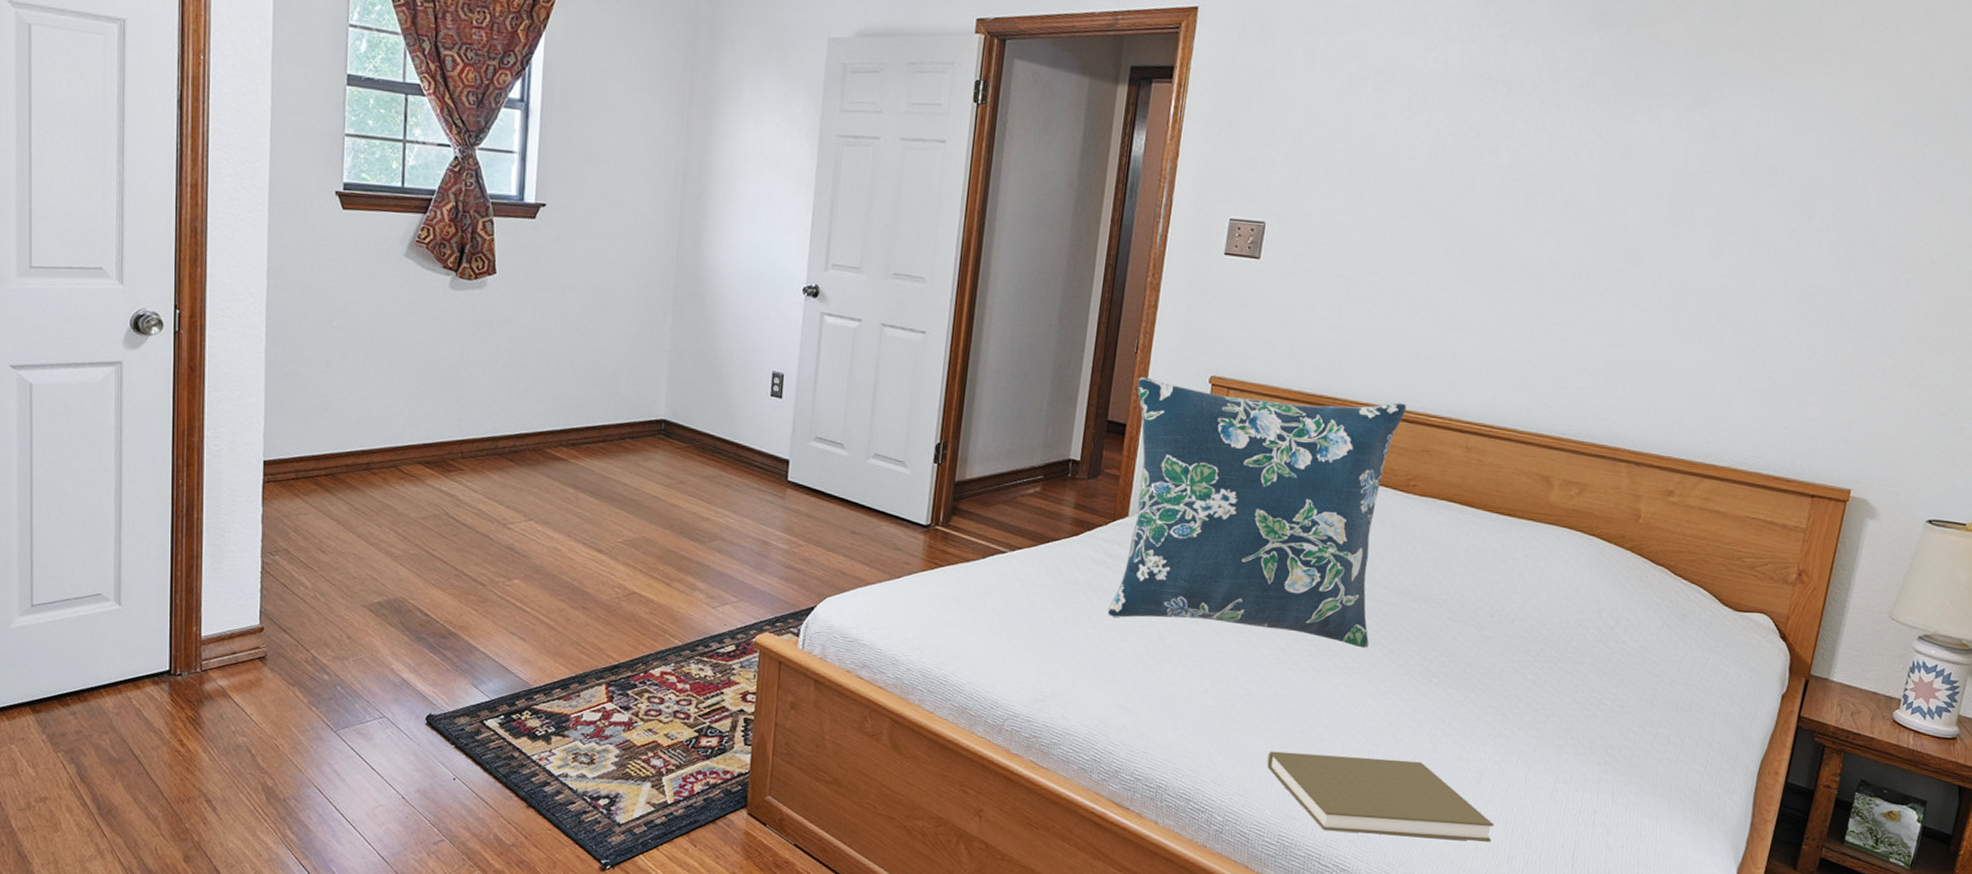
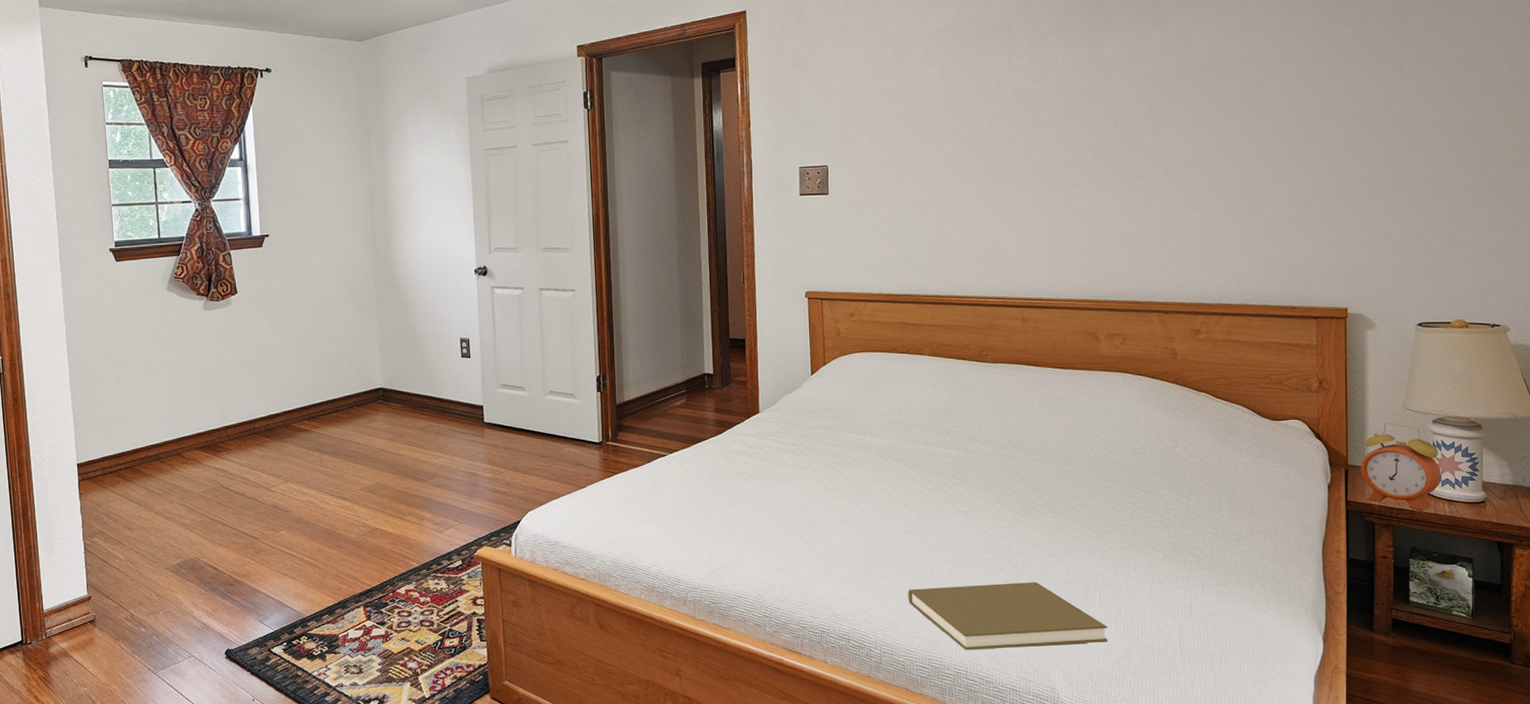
pillow: present [1107,376,1406,649] -> none [748,291,974,496]
alarm clock: none [1822,632,1917,739] -> present [1360,423,1441,510]

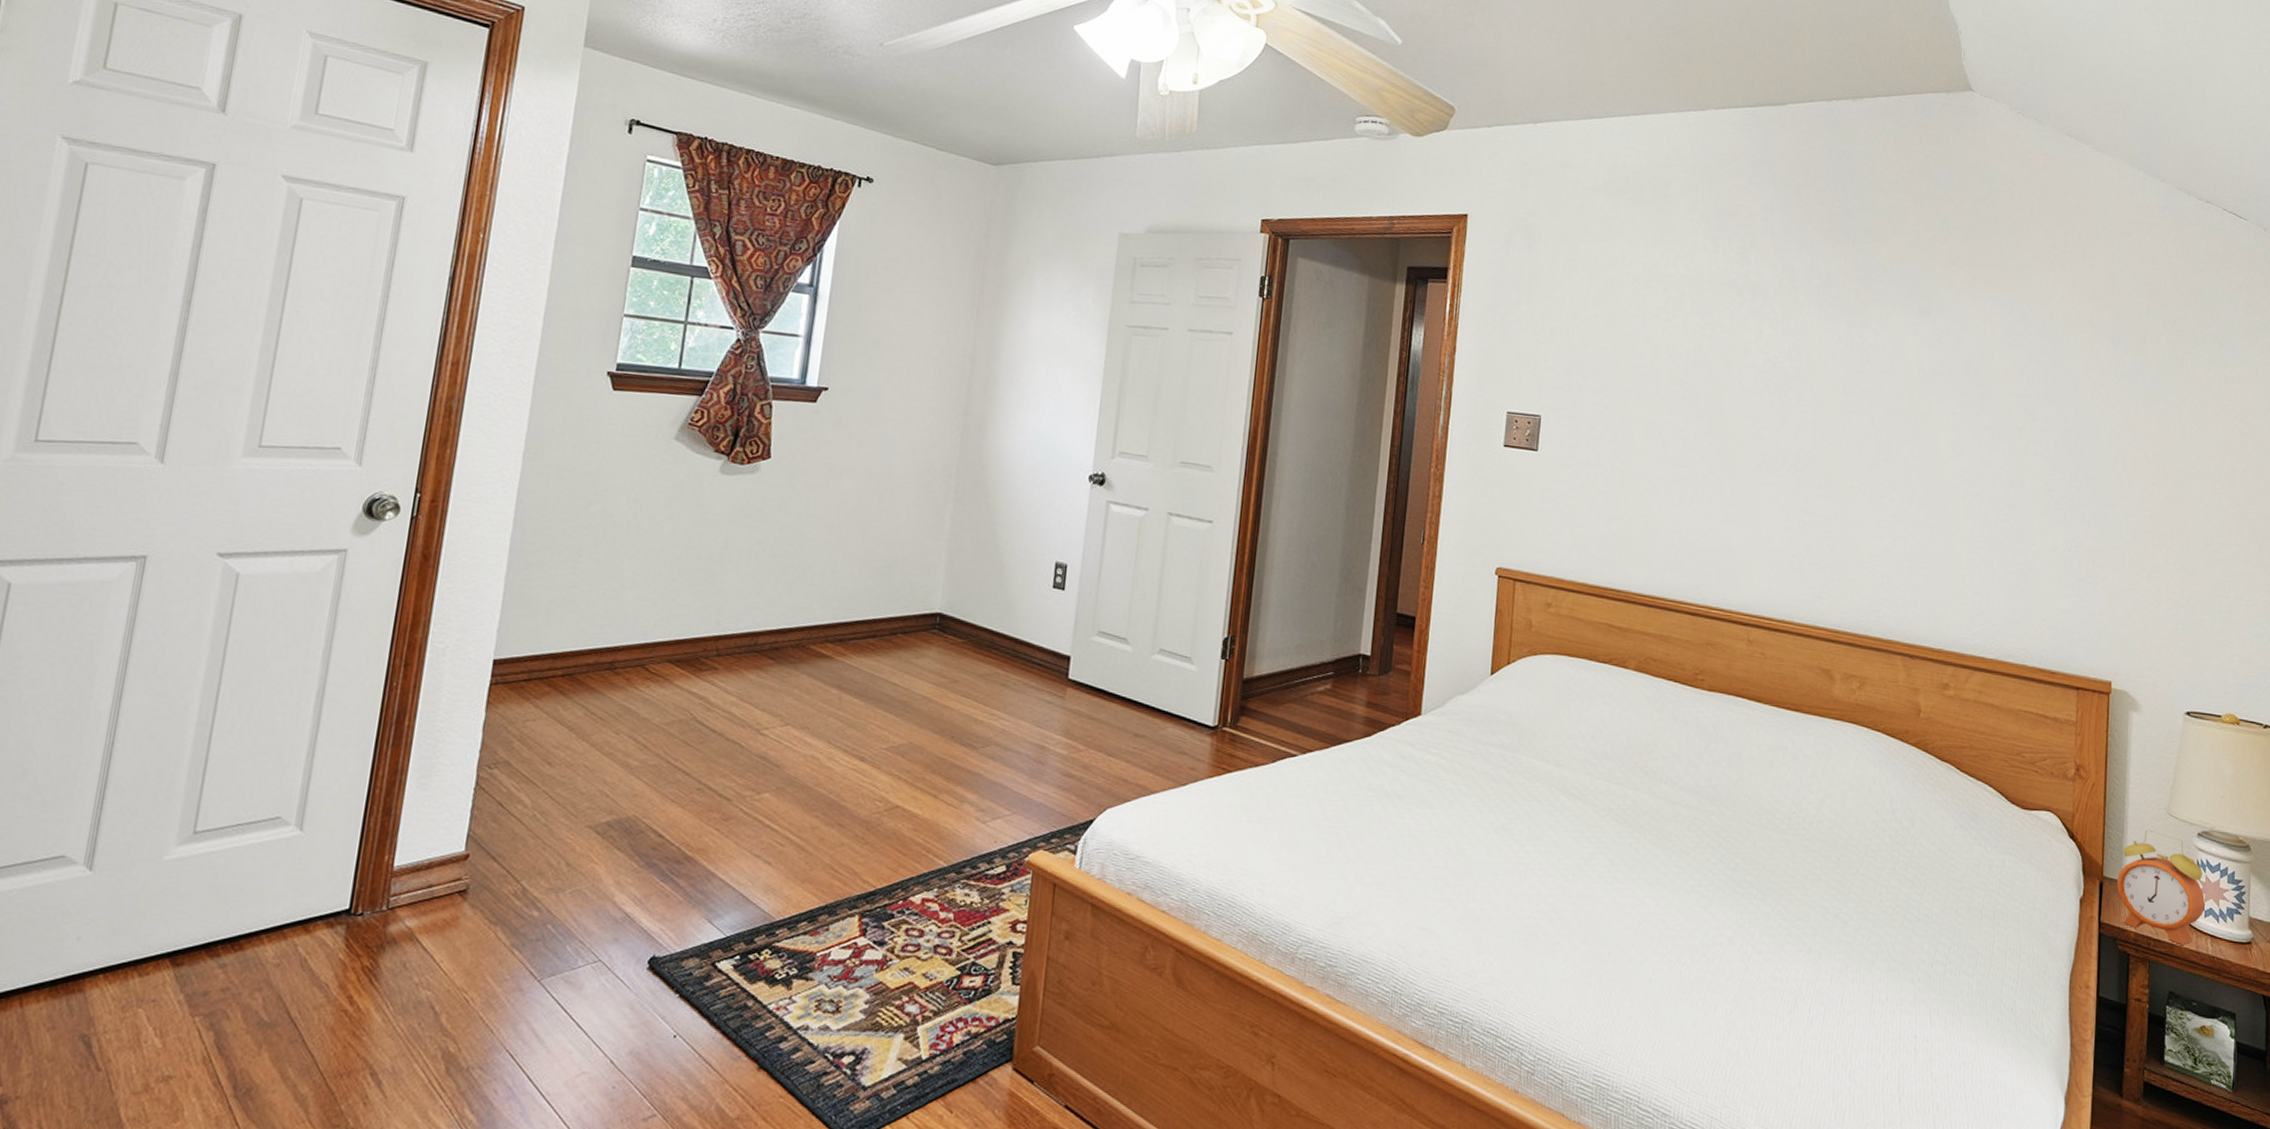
book: present [908,582,1108,650] -> none [1576,975,1816,1076]

